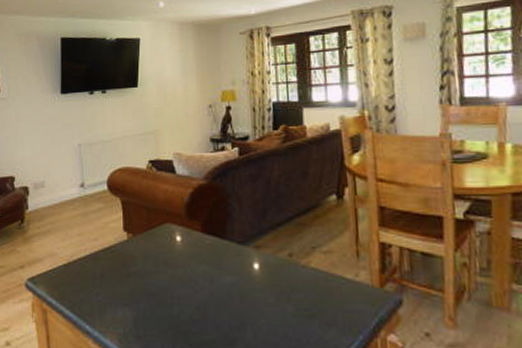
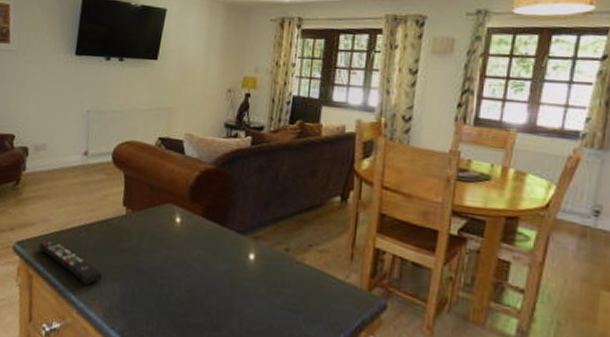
remote control: none [49,273,113,314] -> present [39,240,103,286]

